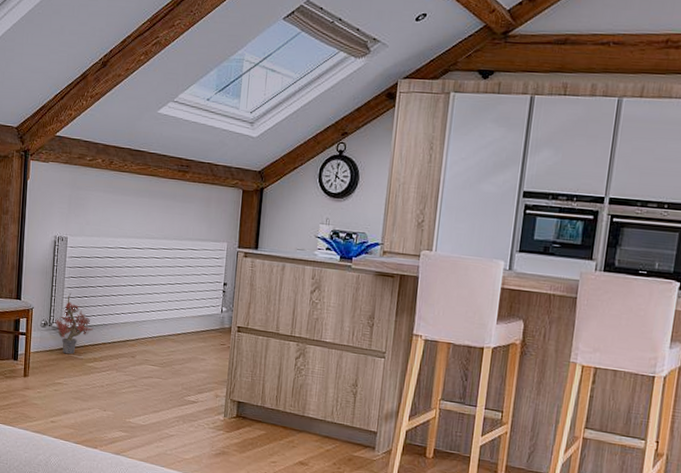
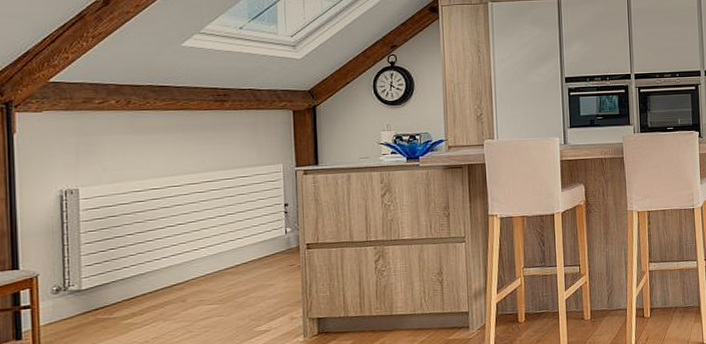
potted plant: present [55,292,94,355] -> none [71,248,127,318]

